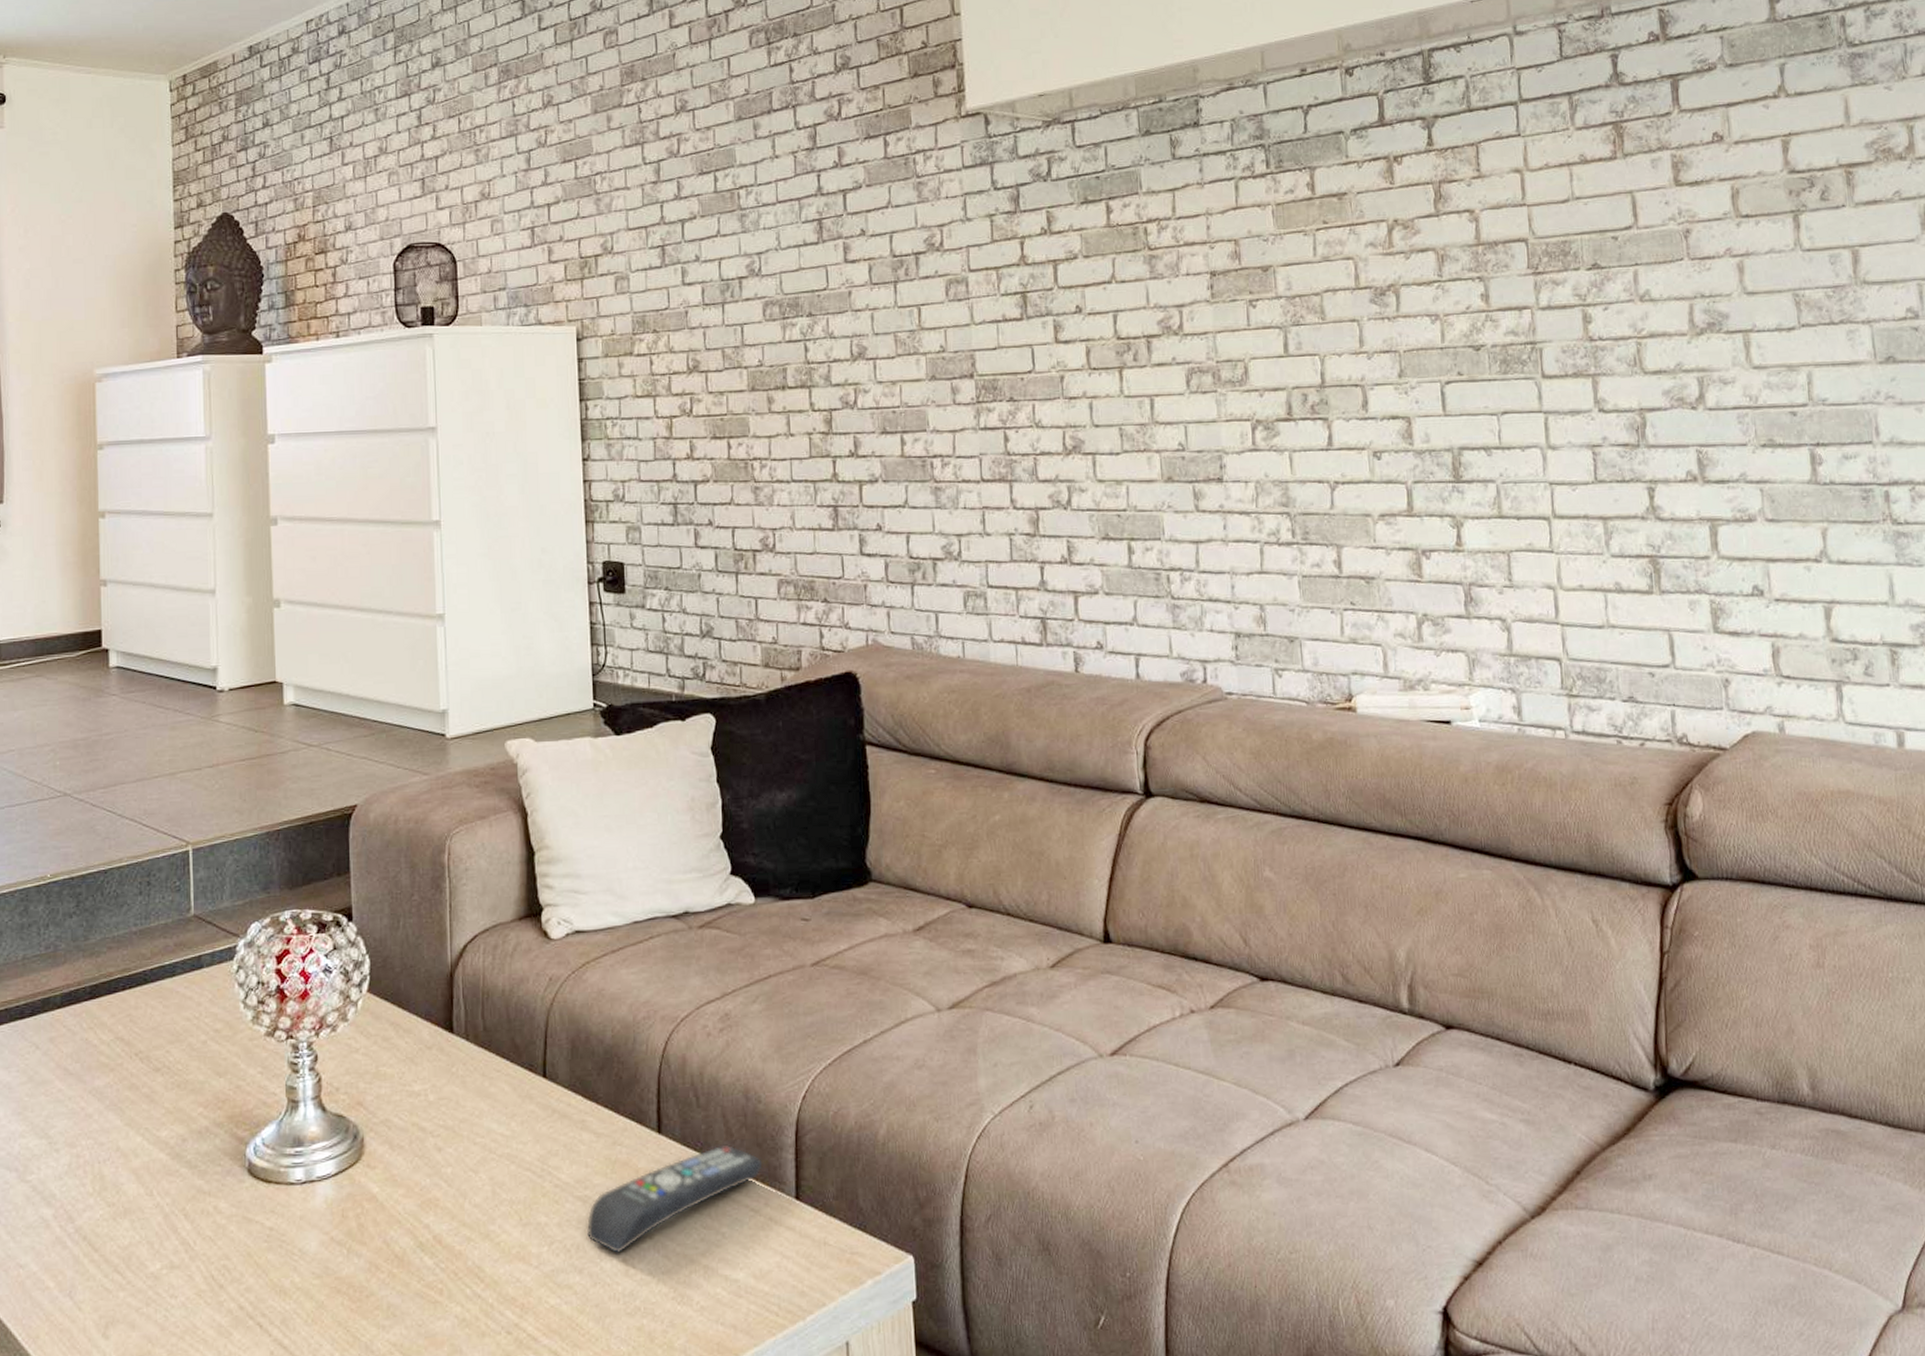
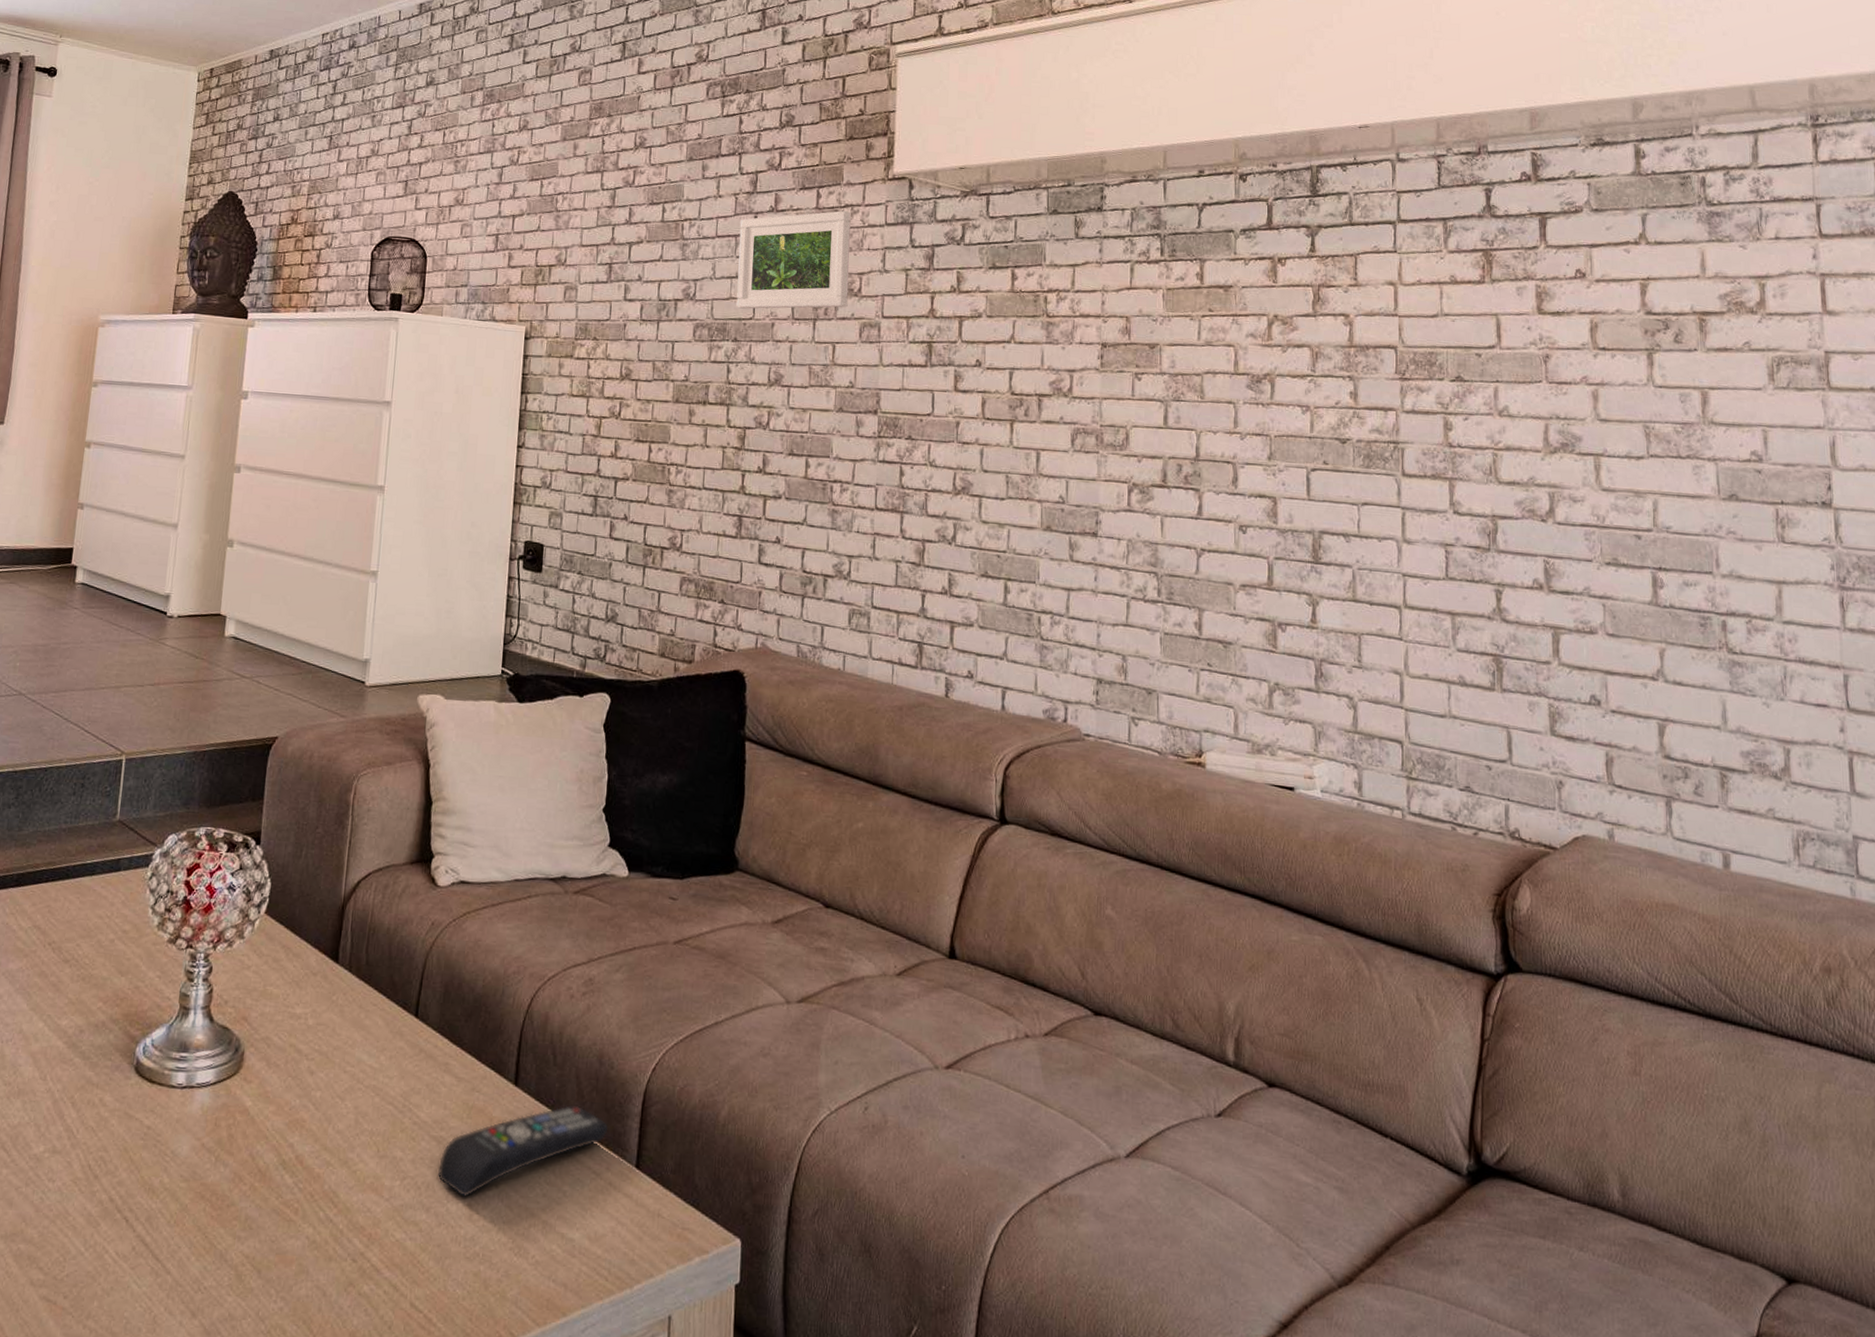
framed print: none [802,158,930,279] -> present [736,211,851,309]

